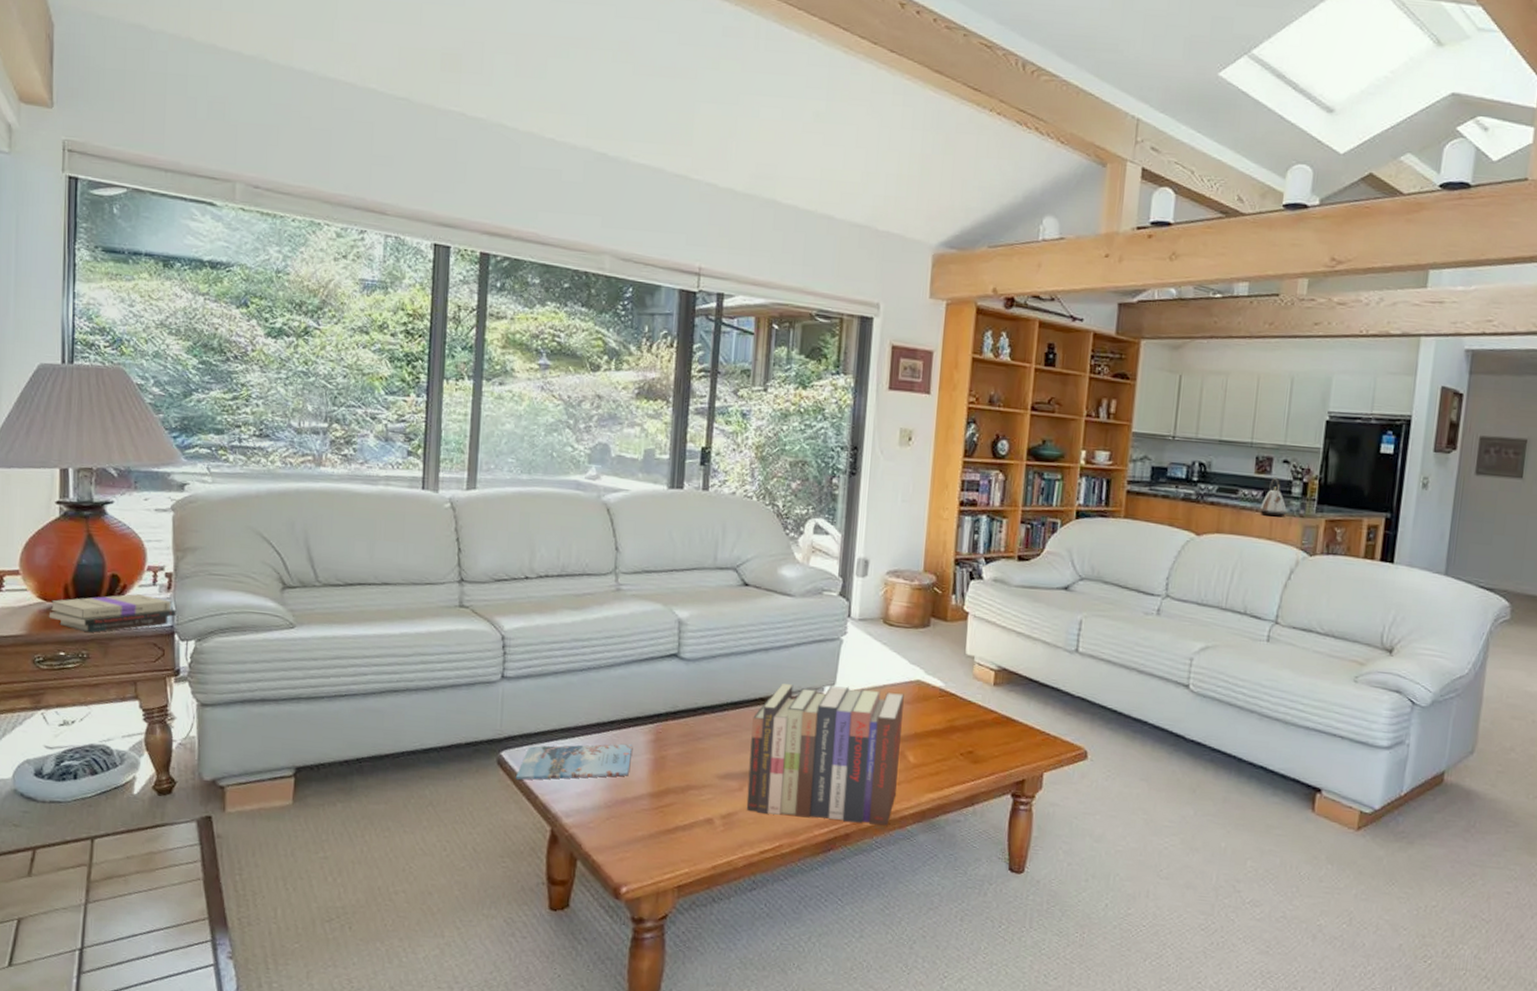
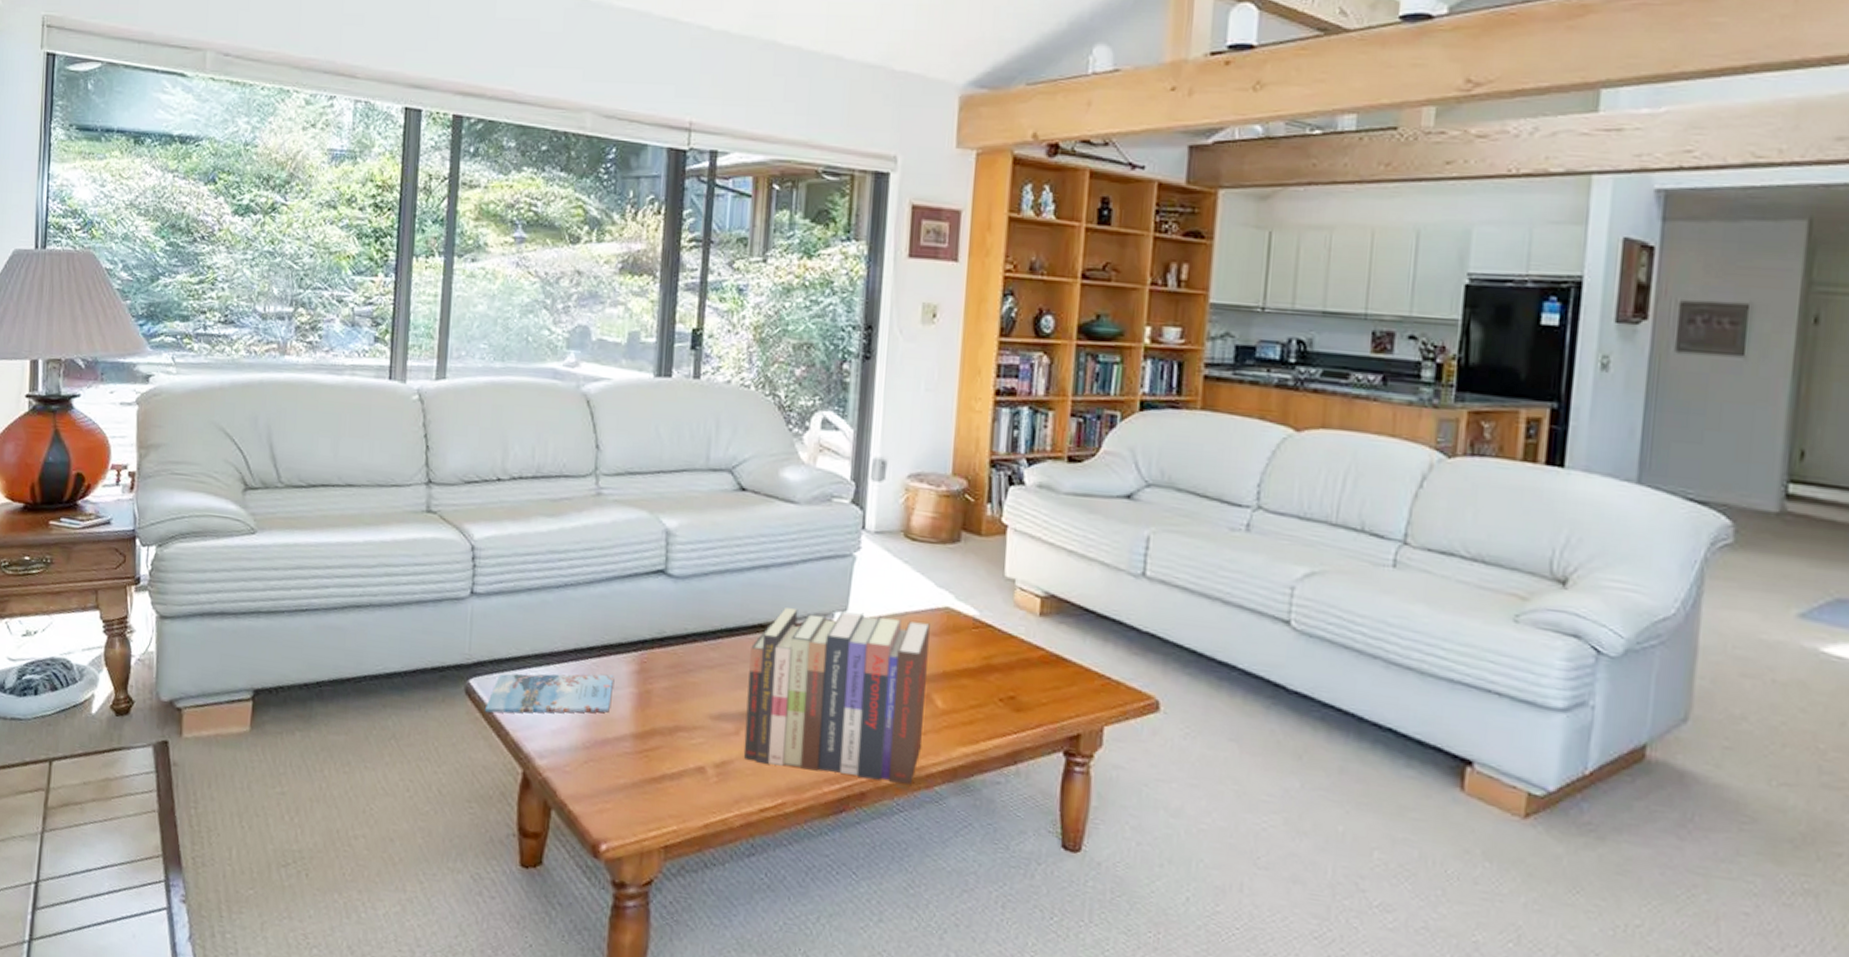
books: present [48,594,176,633] -> none [15,494,138,536]
kettle: present [1260,477,1287,518] -> none [1379,357,1415,410]

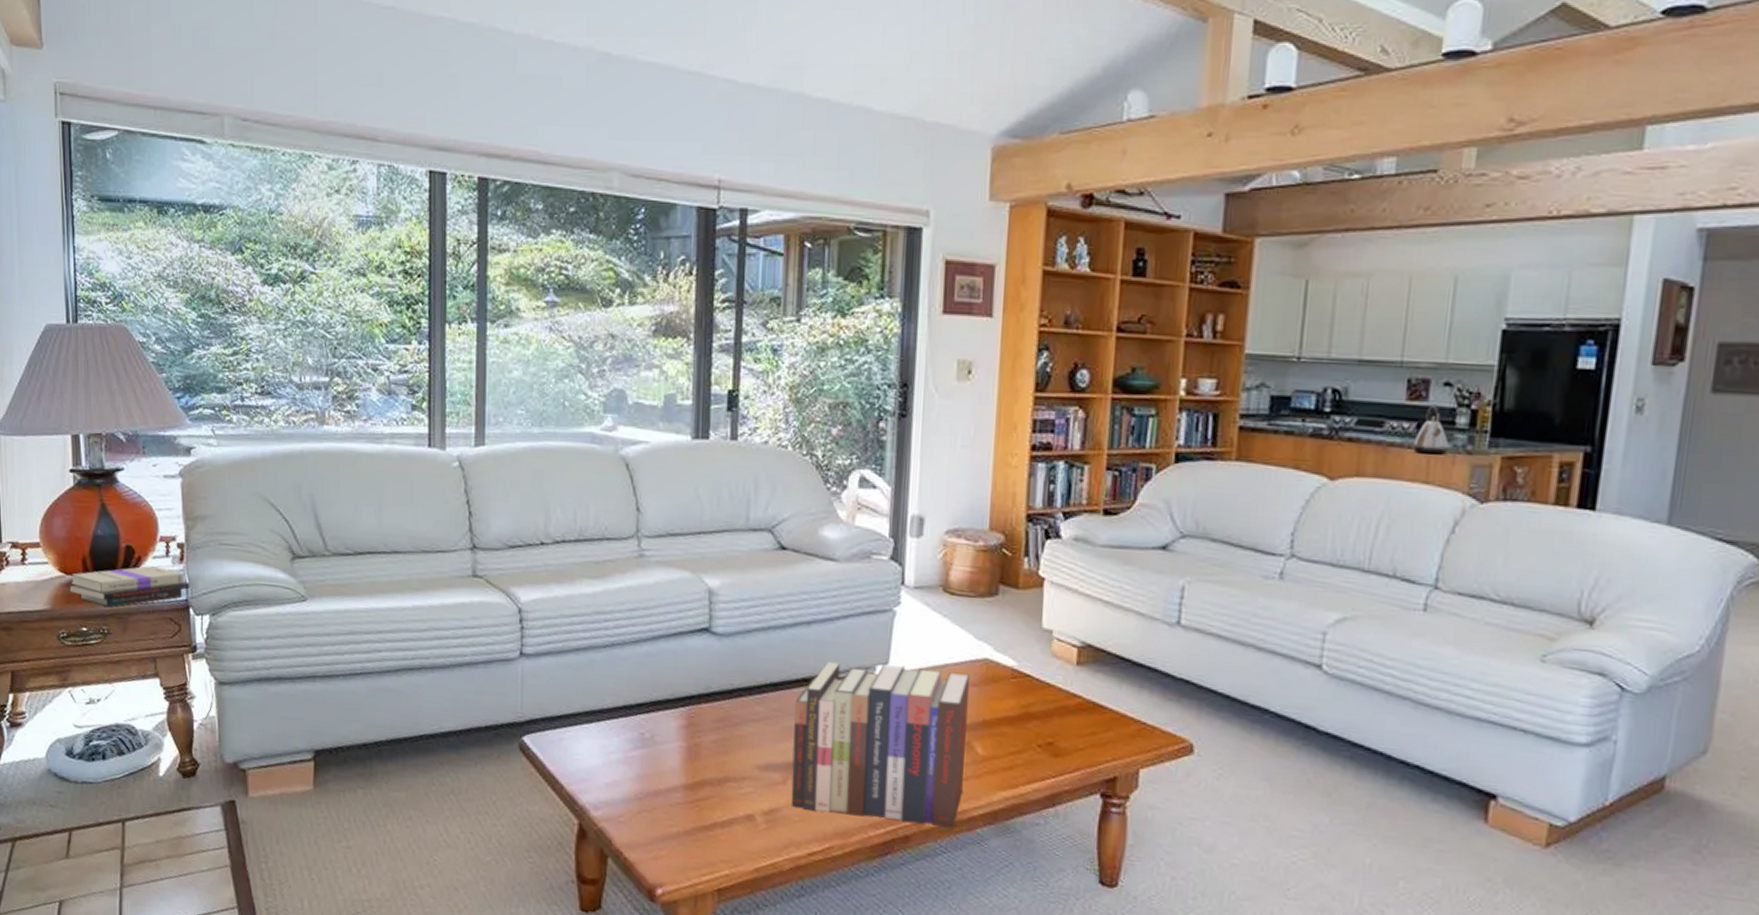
books: none [15,494,138,536] -> present [69,566,190,608]
magazine: present [484,673,615,713] -> none [539,728,664,769]
kettle: none [1379,357,1415,410] -> present [1413,404,1449,456]

